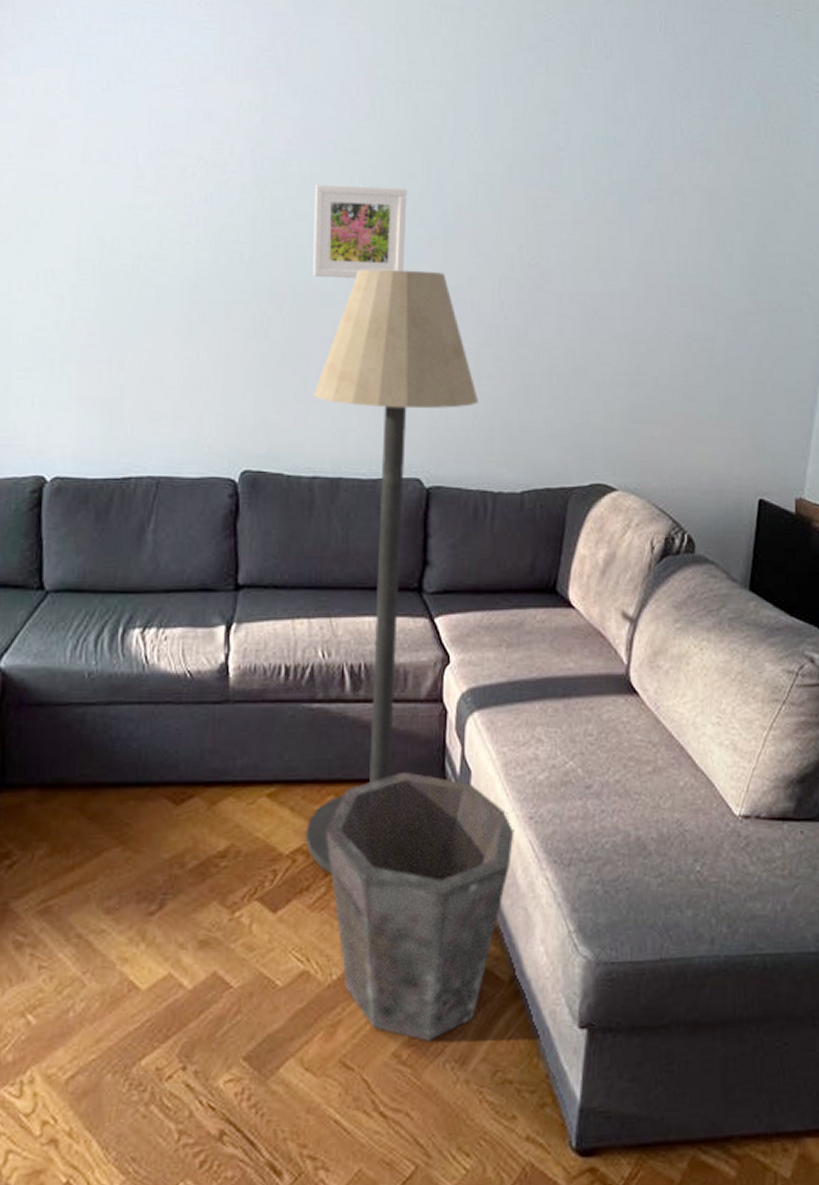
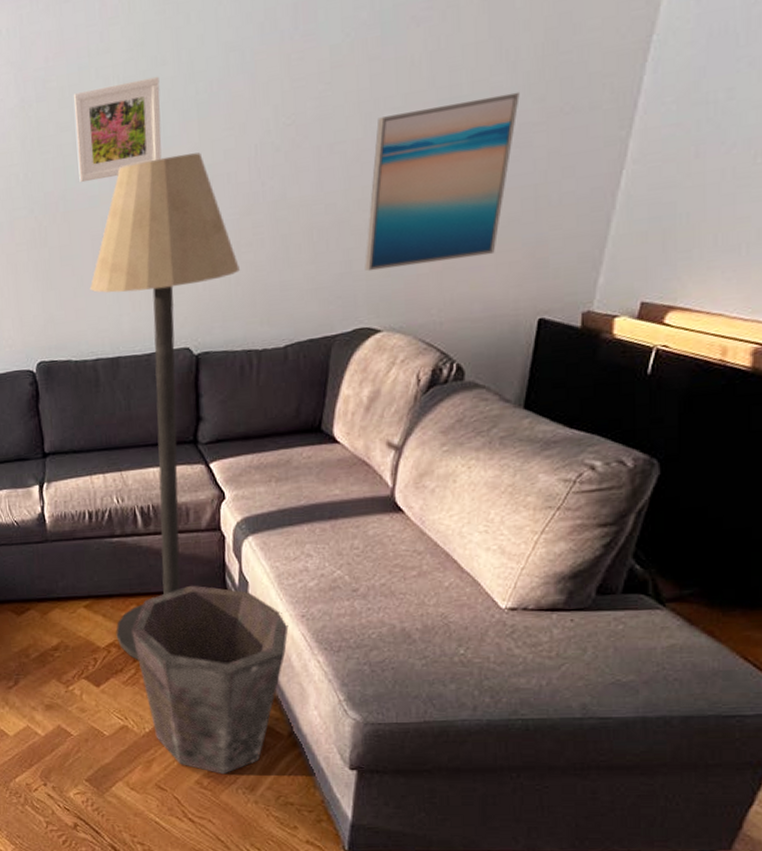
wall art: none [602,277,736,429] -> present [365,91,520,272]

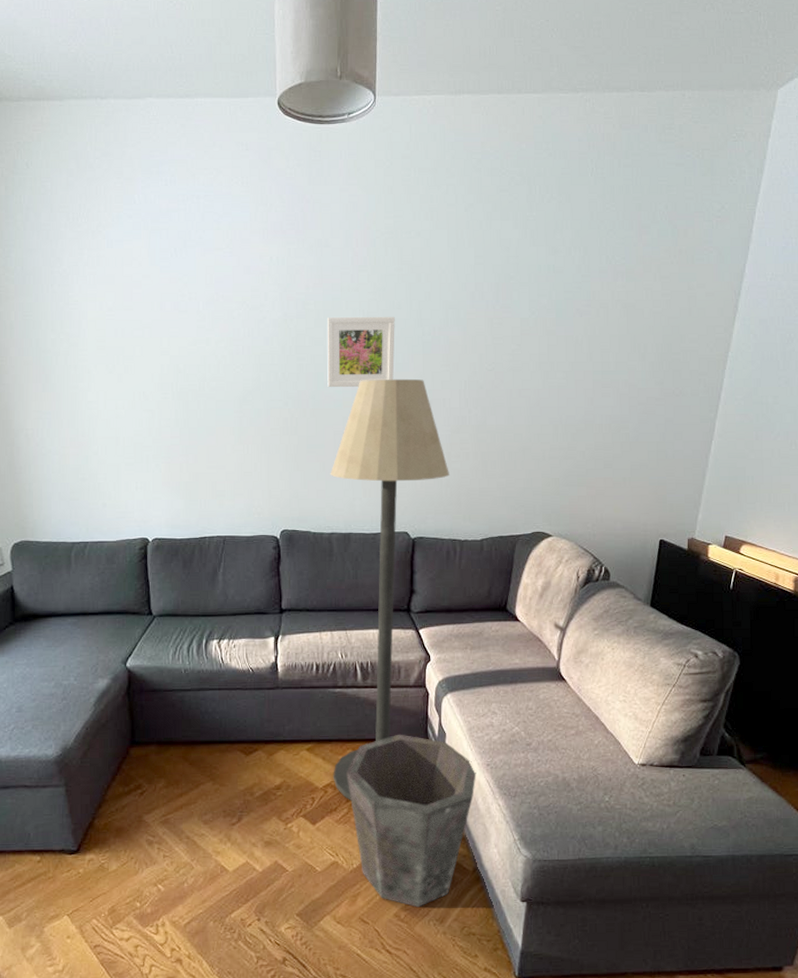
wall art: present [365,91,520,272] -> none [541,375,647,489]

